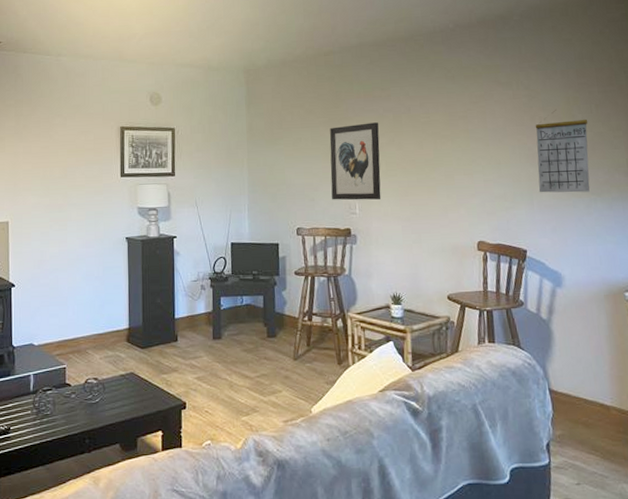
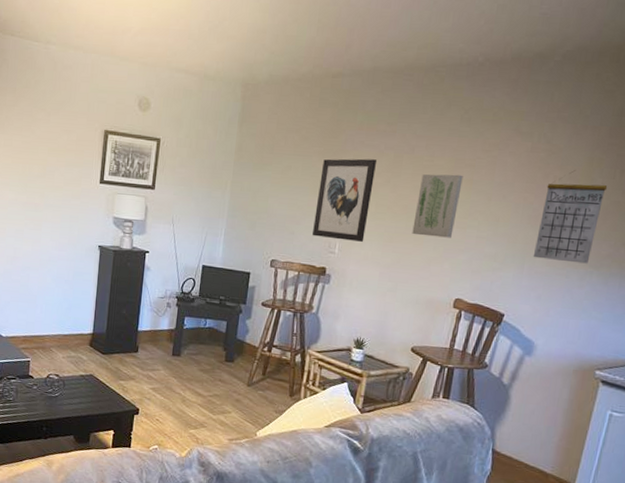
wall art: none [422,126,462,186] -> present [412,174,463,238]

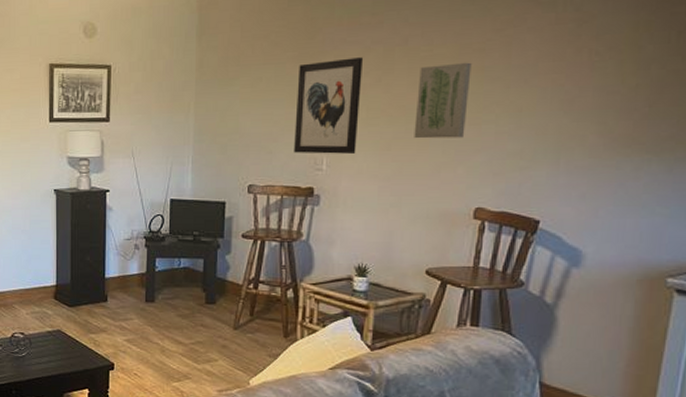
calendar: present [533,170,608,264] -> none [570,39,661,151]

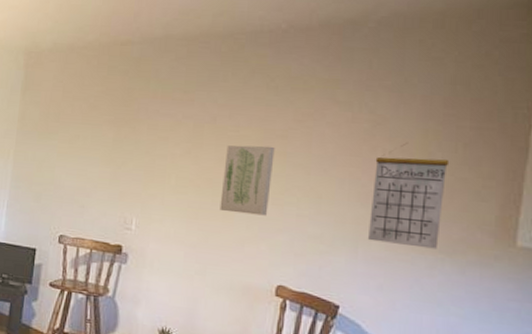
wall art: present [294,57,364,154] -> none [105,128,175,218]
calendar: none [570,39,661,151] -> present [367,143,450,249]

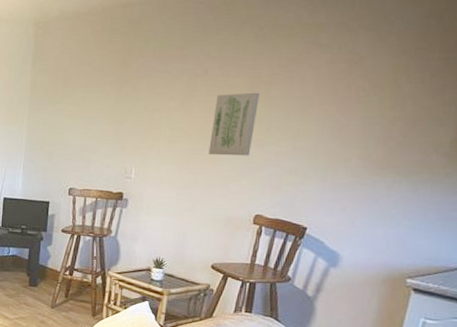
calendar: present [367,143,450,249] -> none [335,78,416,172]

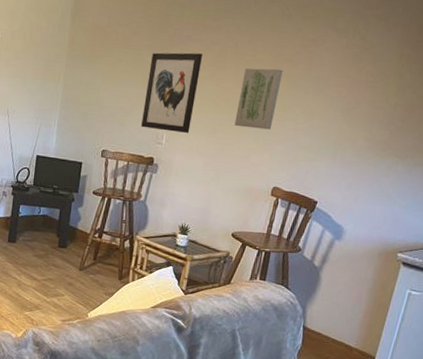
wall art: none [108,84,171,165] -> present [141,52,203,133]

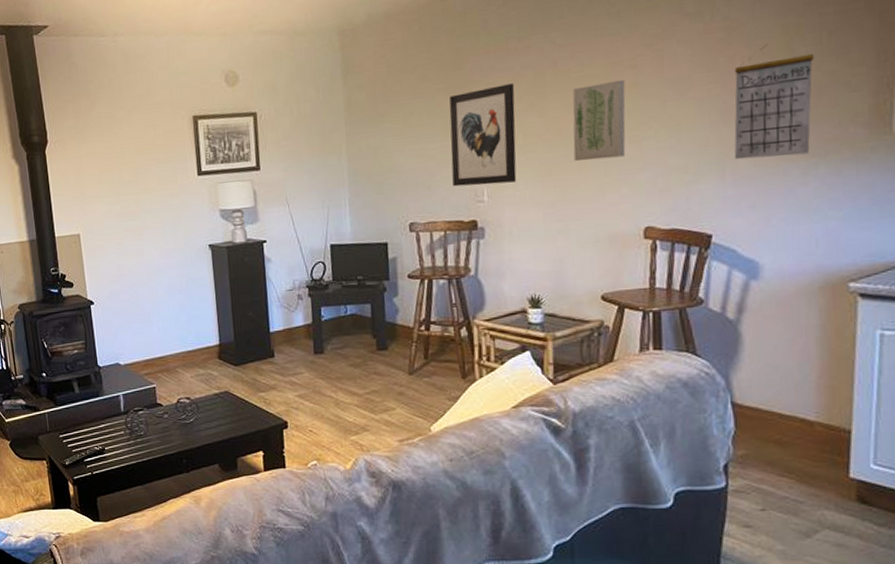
calendar: none [344,66,415,155] -> present [734,44,815,160]

